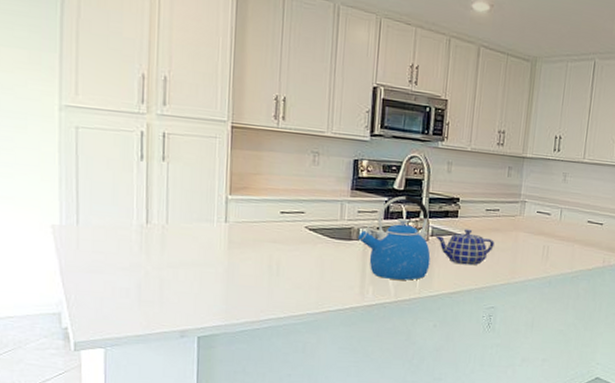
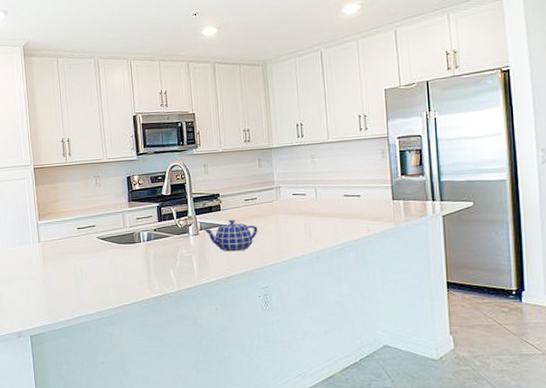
kettle: present [358,195,431,280] -> none [140,199,204,272]

